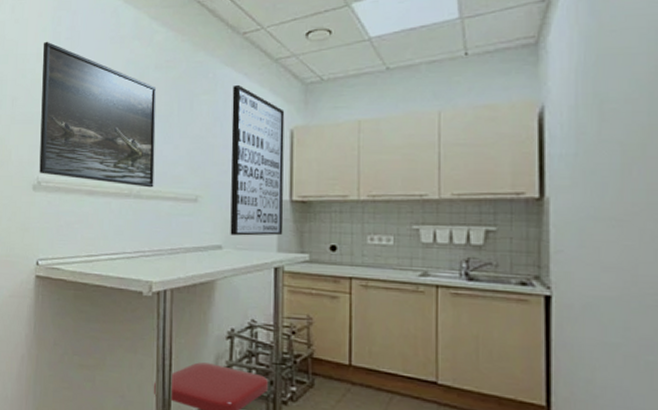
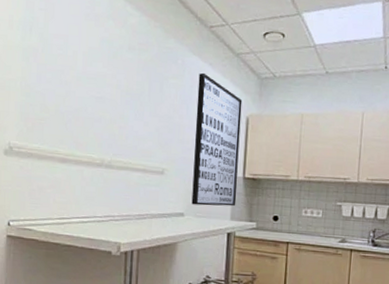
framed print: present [39,41,157,188] -> none [11,9,129,159]

